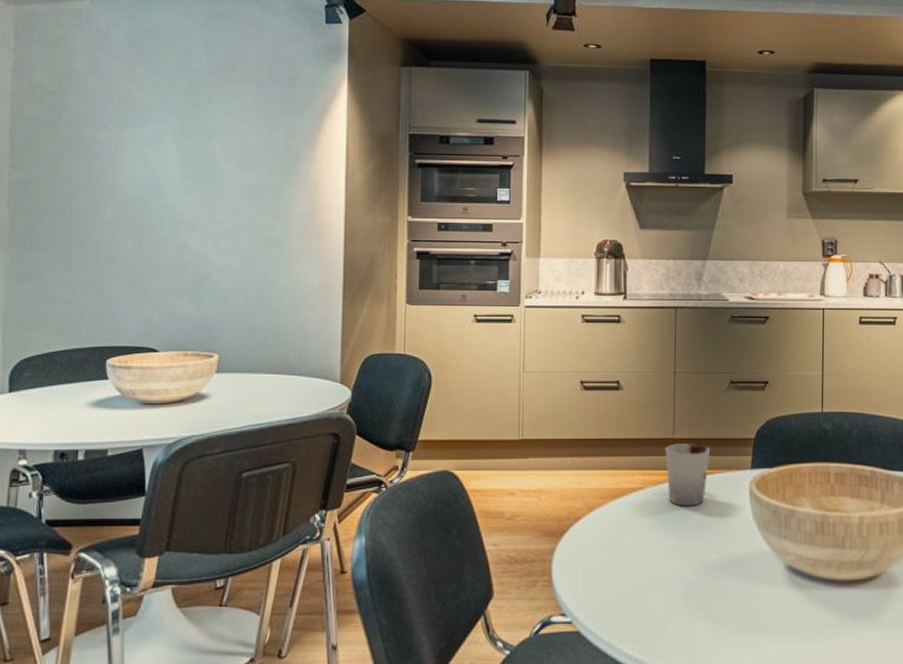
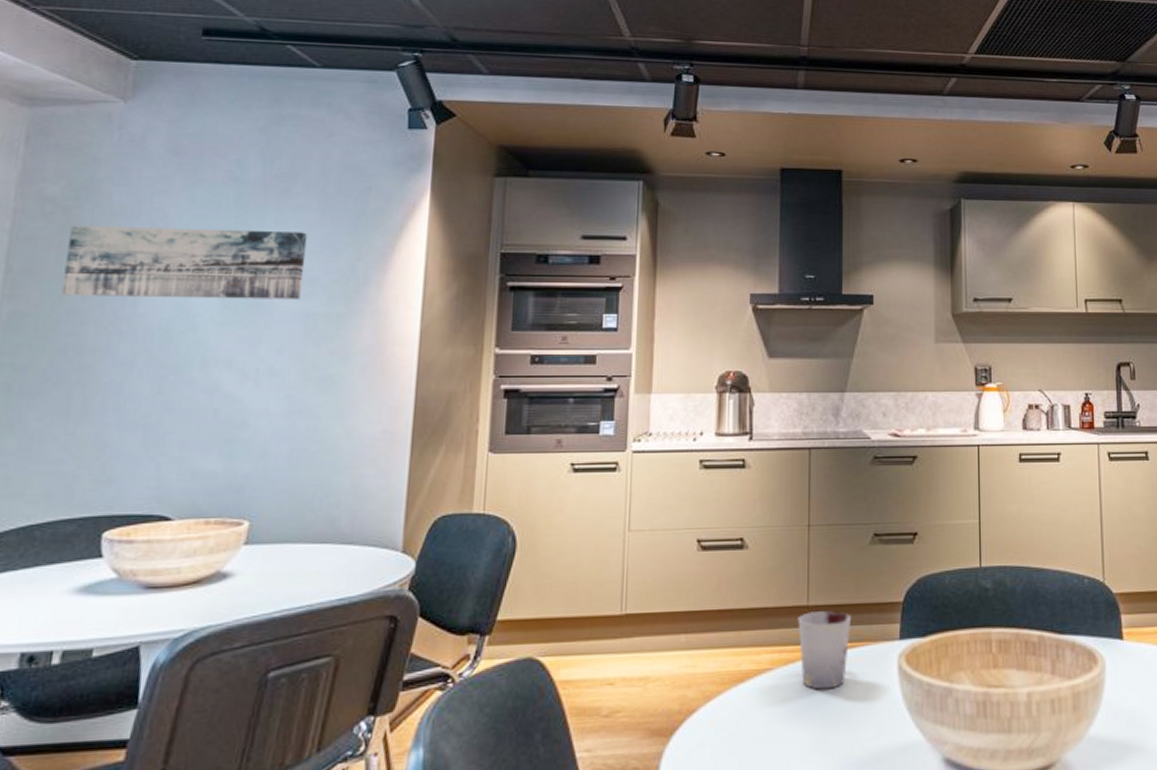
wall art: none [56,108,248,173] -> present [61,226,308,300]

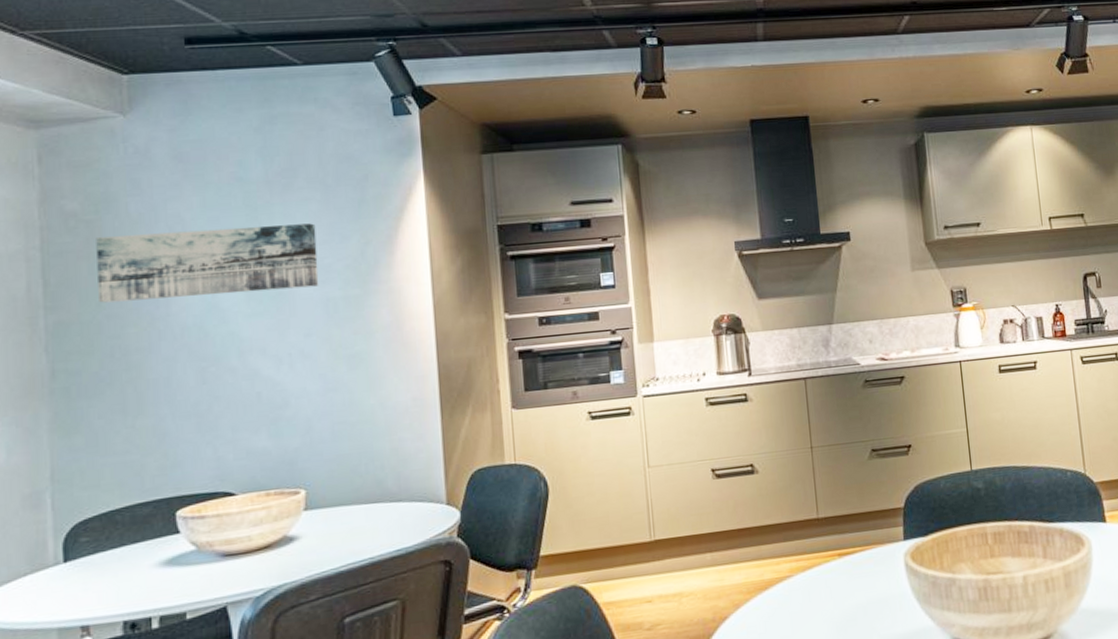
cup: present [798,611,852,690] -> none [810,520,859,590]

